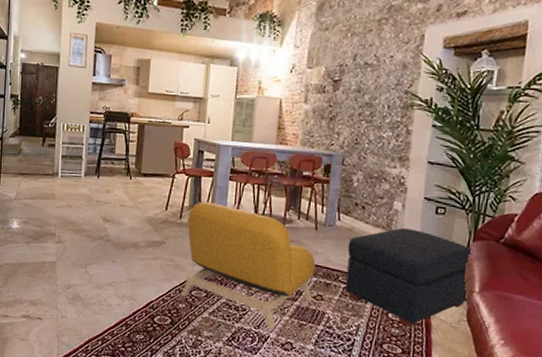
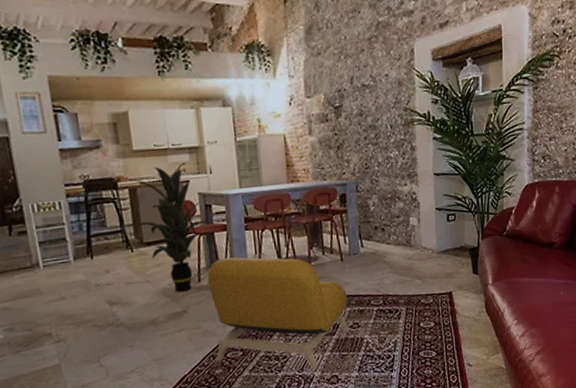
indoor plant: none [135,110,203,224] -> present [130,167,214,292]
ottoman: present [345,228,472,327] -> none [374,240,486,330]

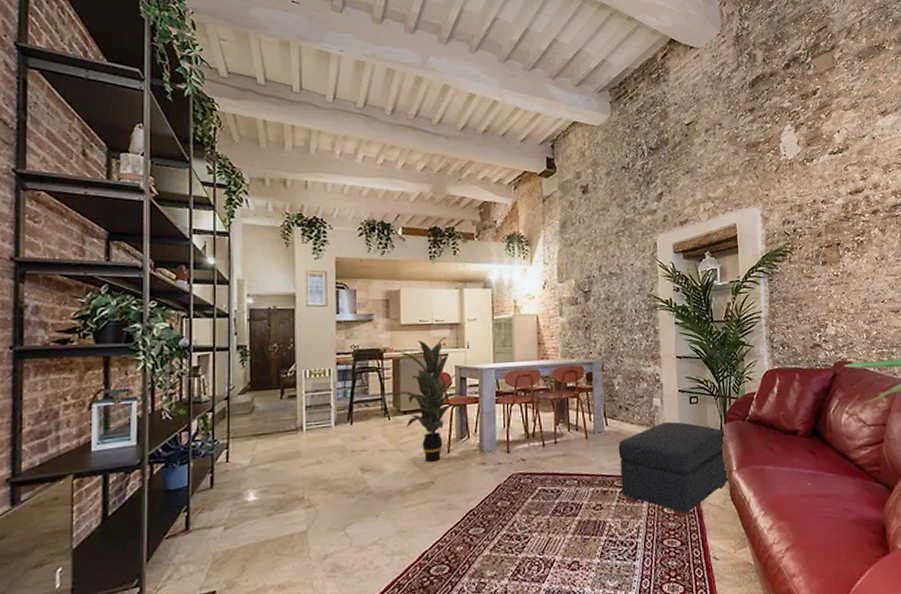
armchair: present [207,257,349,370] -> none [456,429,591,554]
ottoman: none [374,240,486,330] -> present [618,421,730,517]

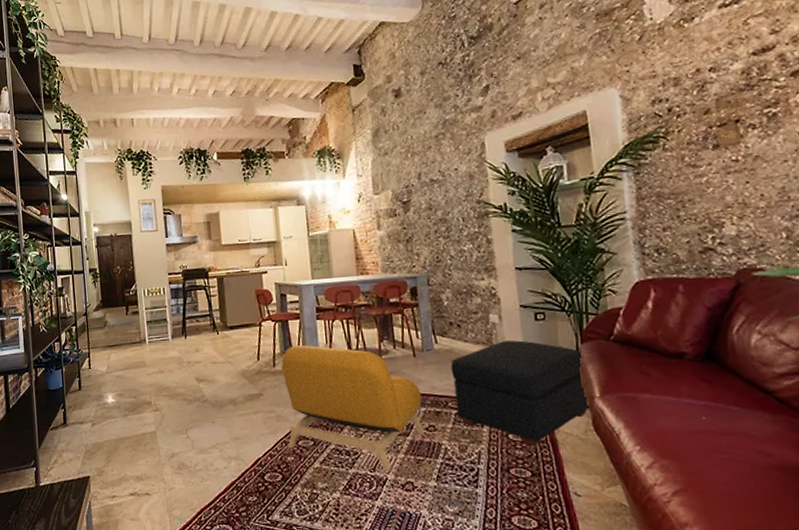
indoor plant: present [392,340,467,462] -> none [218,259,288,375]
armchair: none [456,429,591,554] -> present [281,345,424,473]

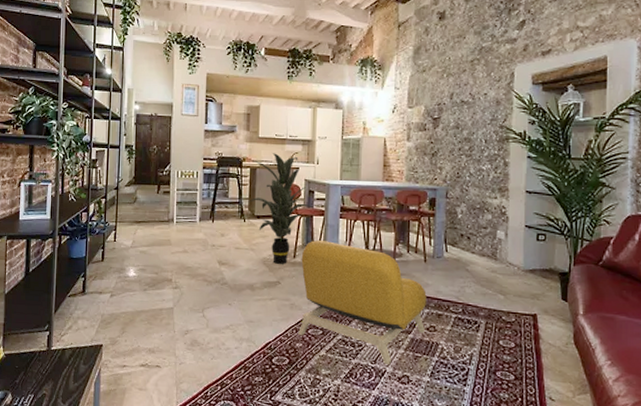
indoor plant: none [218,259,288,375] -> present [248,153,314,264]
ottoman: present [450,340,592,446] -> none [456,256,575,353]

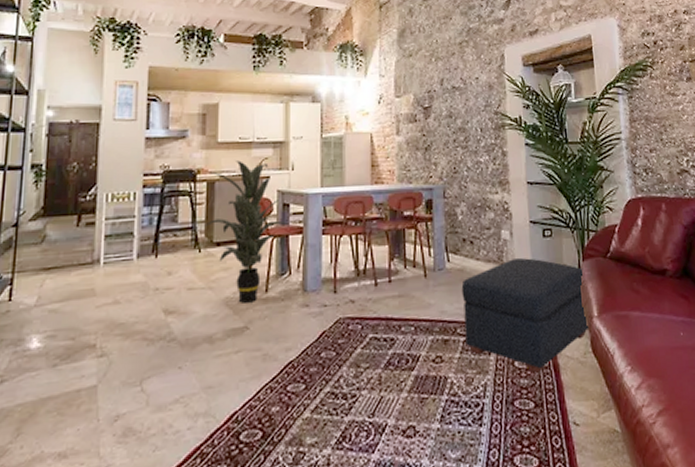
armchair: present [298,240,427,365] -> none [274,265,430,417]
ottoman: none [456,256,575,353] -> present [461,258,591,373]

